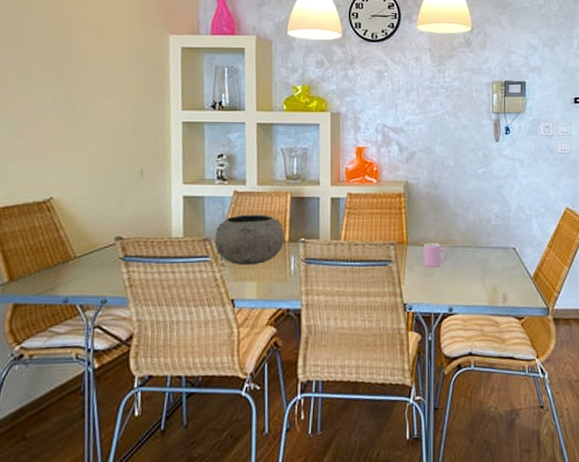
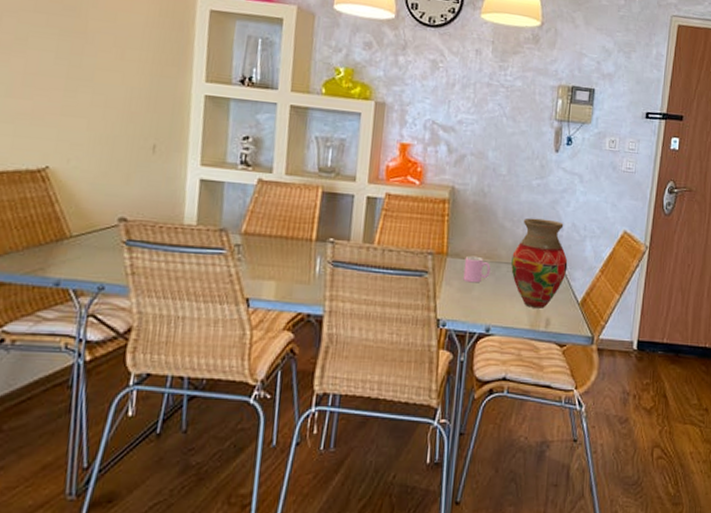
bowl: present [214,214,285,266] -> none [231,206,312,263]
vase: none [465,203,518,286] -> present [510,218,568,308]

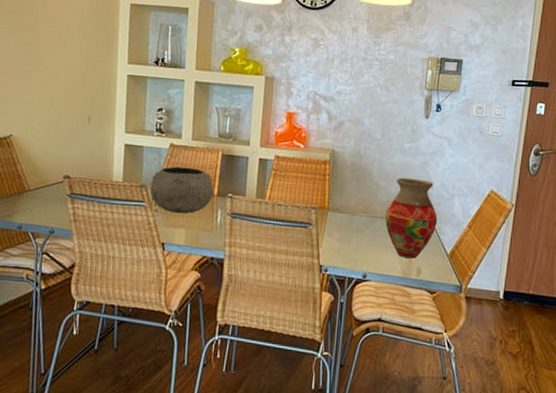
bowl: none [231,206,312,263] -> present [150,166,214,214]
cup: present [463,255,491,283] -> none [342,210,367,235]

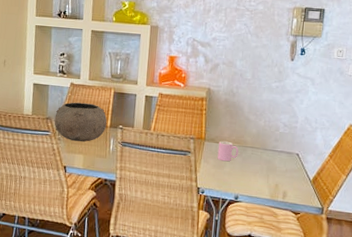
cup: none [342,210,367,235] -> present [217,141,239,162]
vase: present [384,177,438,259] -> none [254,112,302,184]

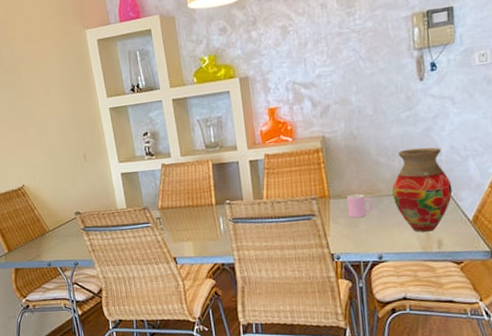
bowl: present [54,102,107,142] -> none [152,182,212,229]
vase: none [254,112,302,184] -> present [392,147,453,232]

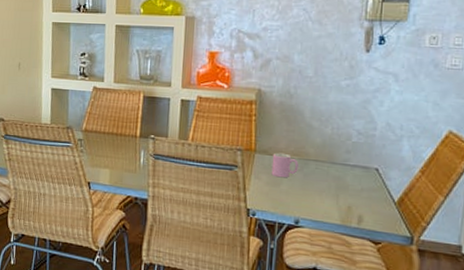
vase: present [392,147,453,232] -> none [319,117,382,205]

